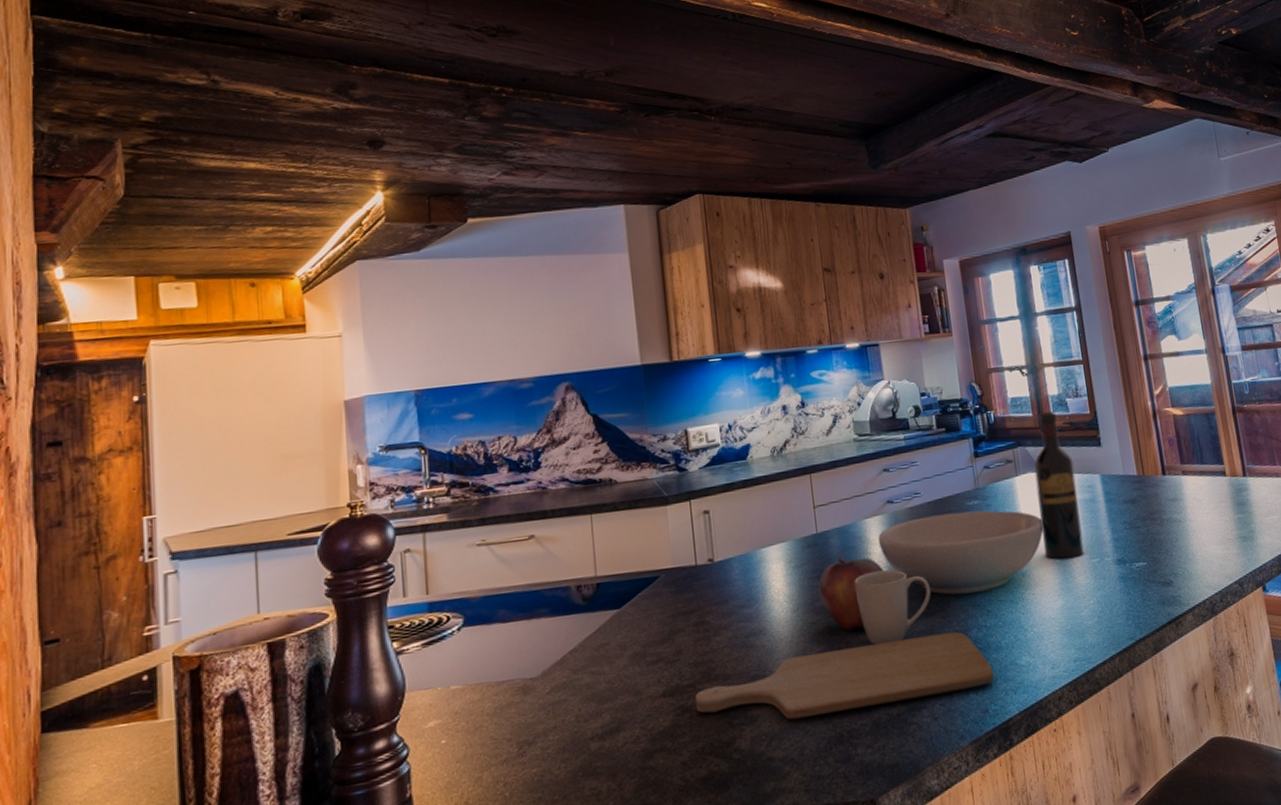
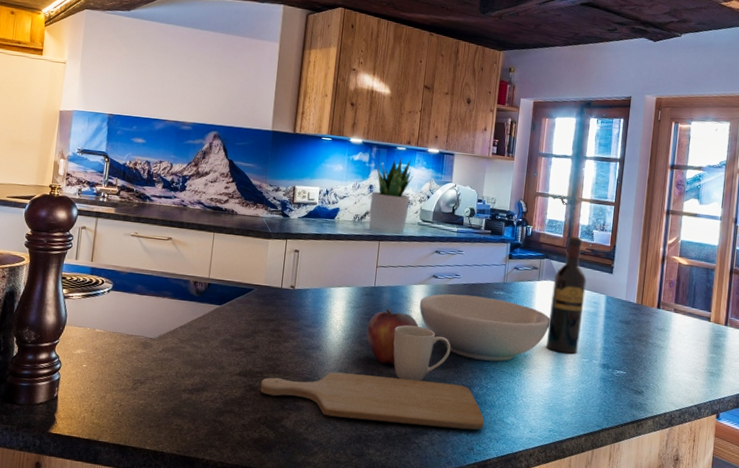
planter: none [786,362,839,464] -> present [368,157,414,235]

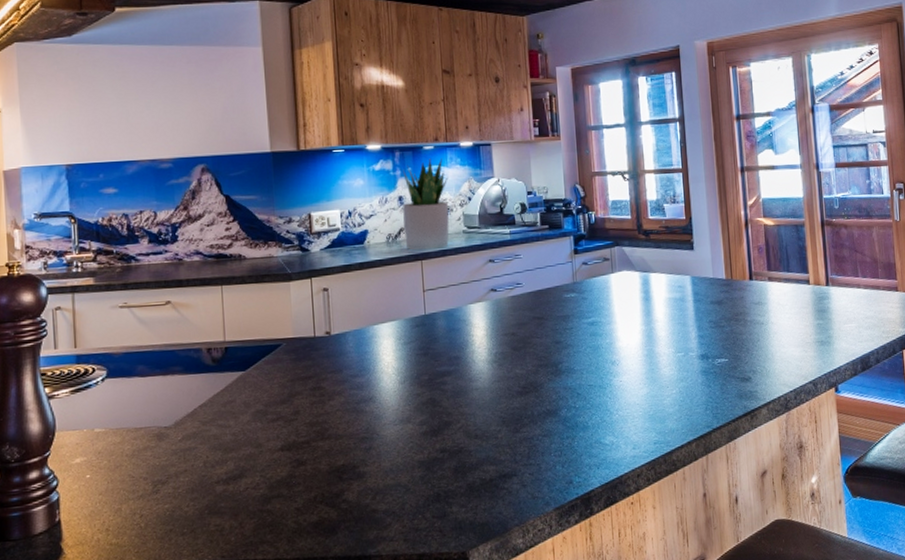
chopping board: present [260,372,485,430] -> none [309,410,580,478]
fruit: present [366,308,419,365] -> none [424,337,485,404]
mug: present [393,325,451,382] -> none [457,351,527,418]
bowl: present [419,294,551,362] -> none [480,302,634,378]
wine bottle: present [546,236,587,354] -> none [629,214,671,351]

